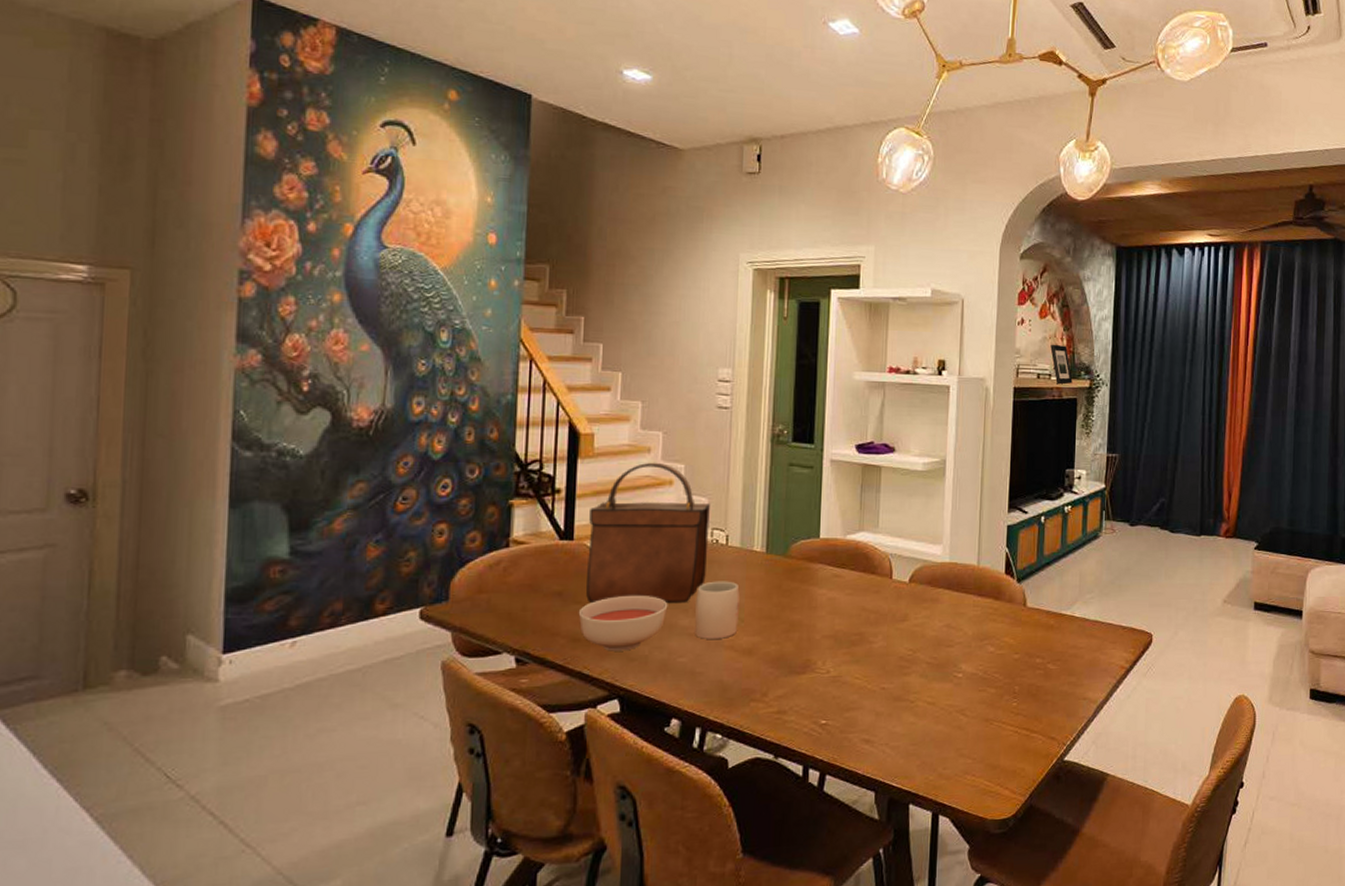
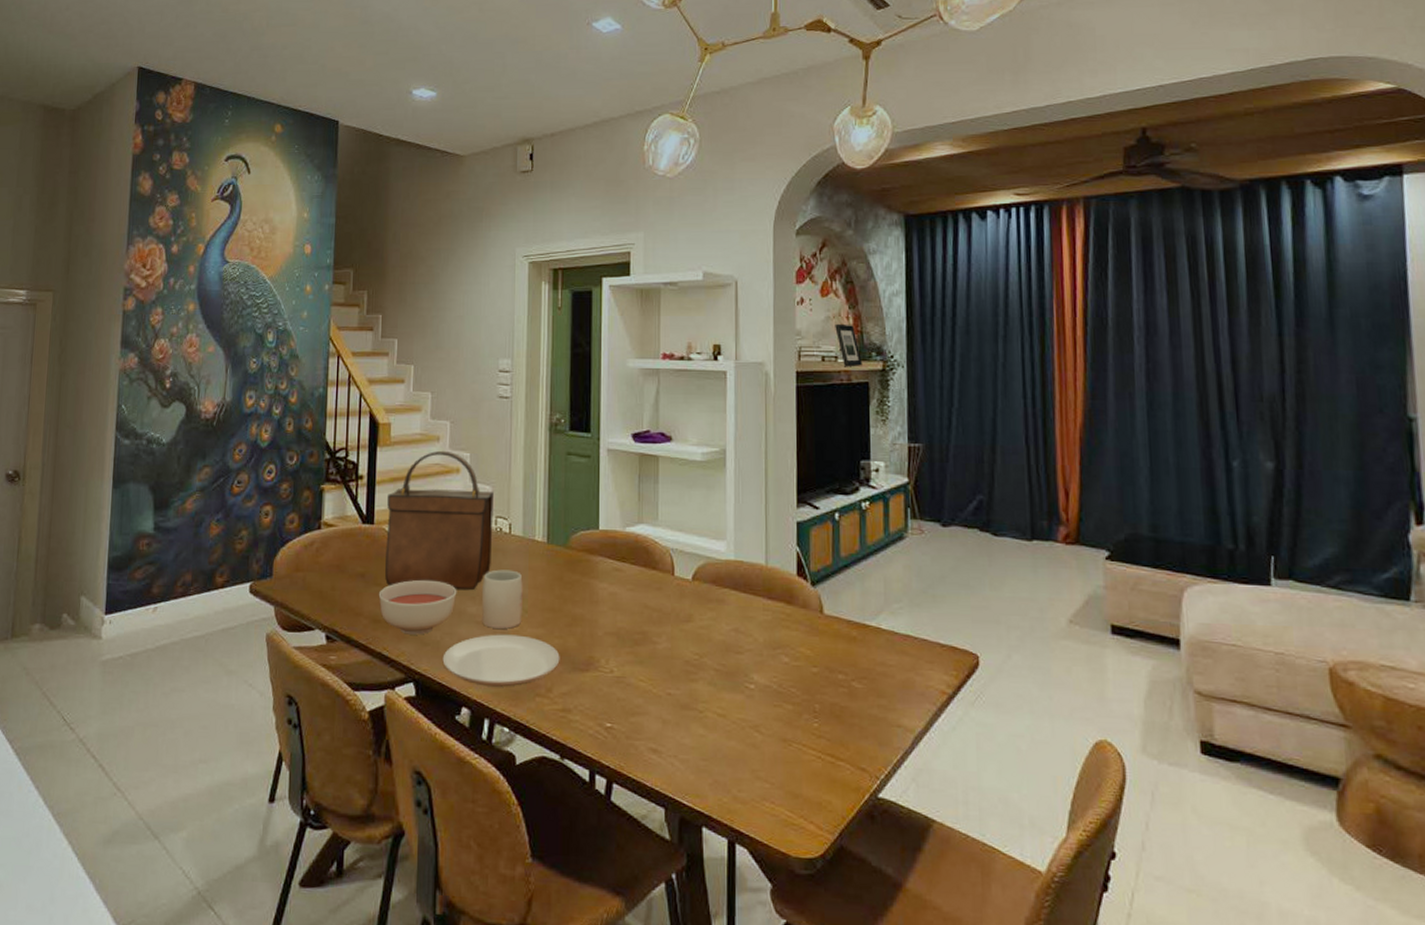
plate: none [651,644,777,696] -> present [442,634,560,687]

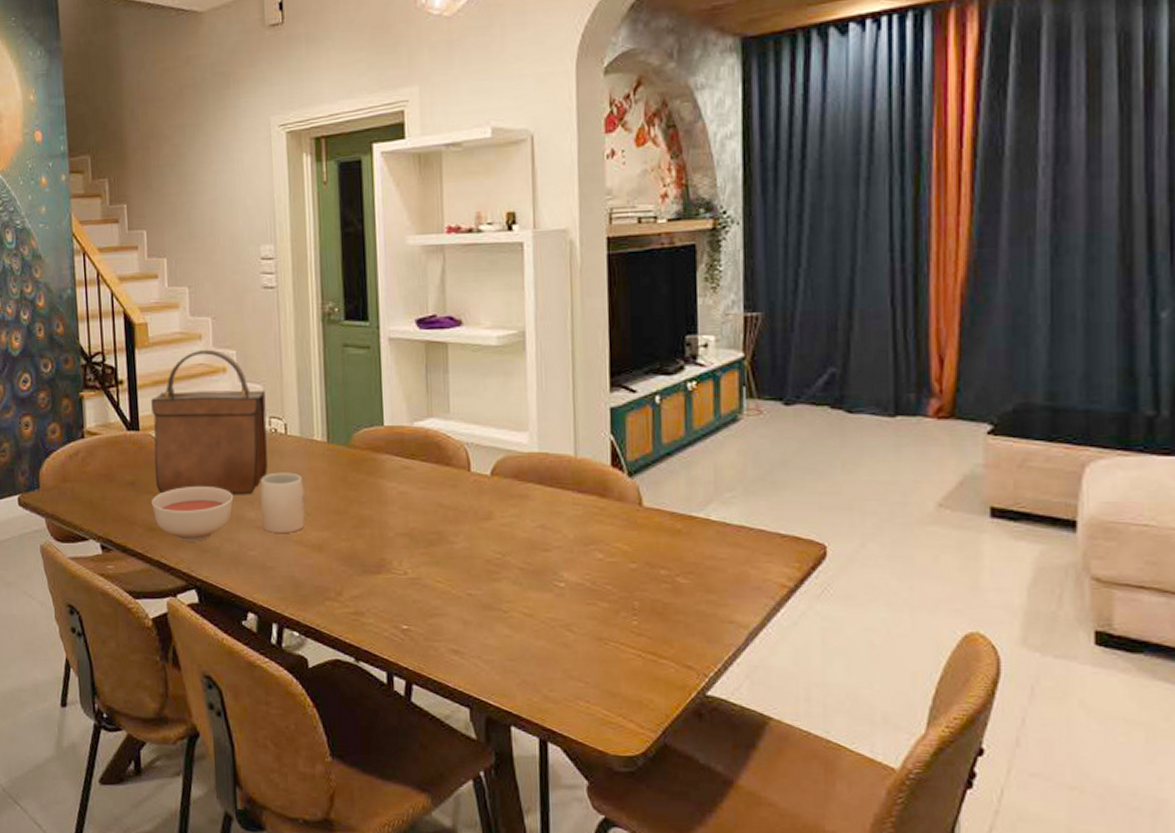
plate: present [442,634,560,687] -> none [223,538,349,592]
picture frame: present [835,323,863,367] -> none [653,177,688,229]

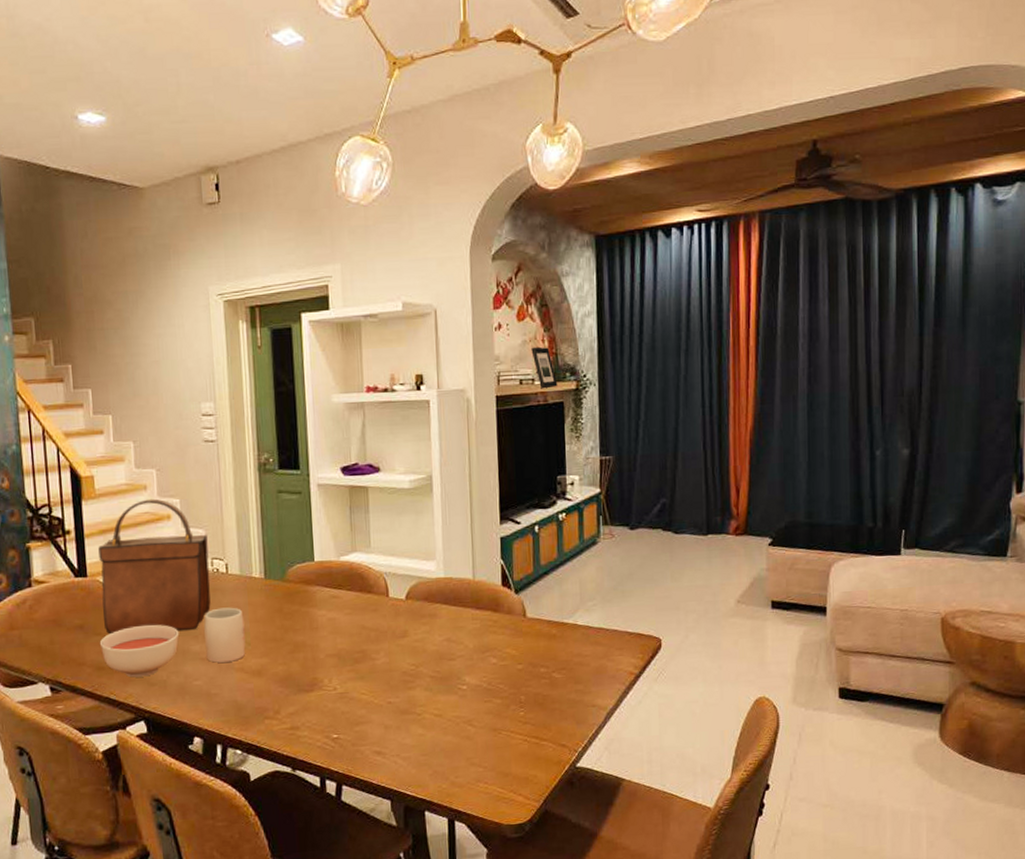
picture frame: none [653,177,688,229] -> present [531,346,558,389]

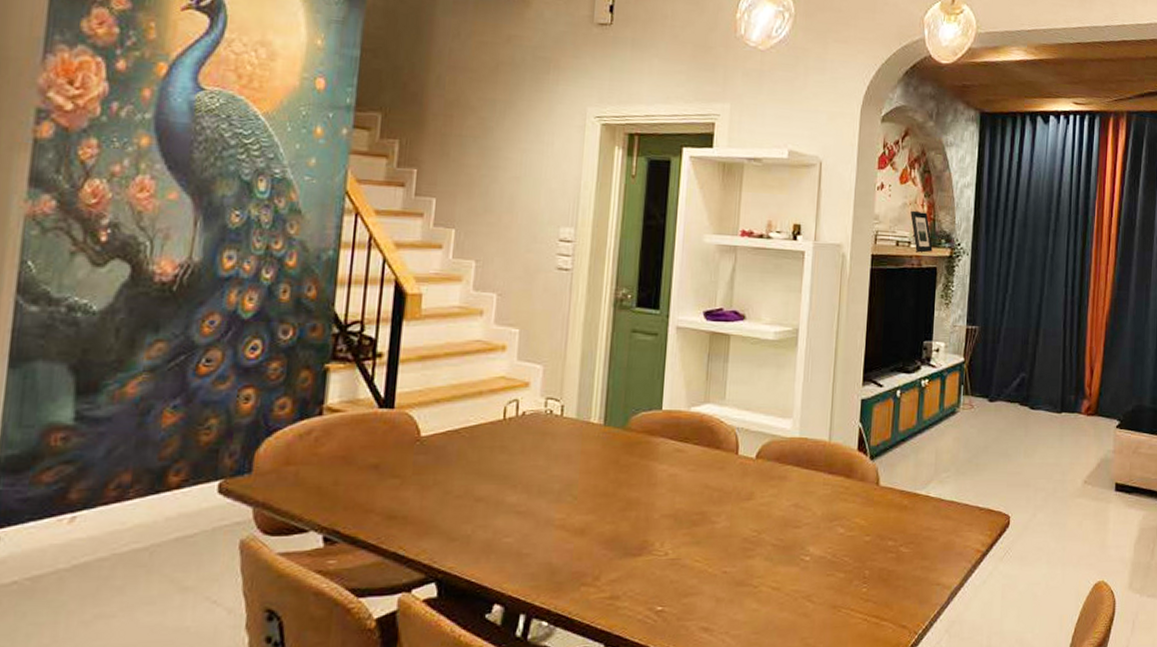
handbag: present [98,498,211,635] -> none [405,325,545,478]
bowl: present [99,624,179,678] -> none [395,468,495,530]
mug: present [203,607,246,663] -> none [523,455,574,518]

